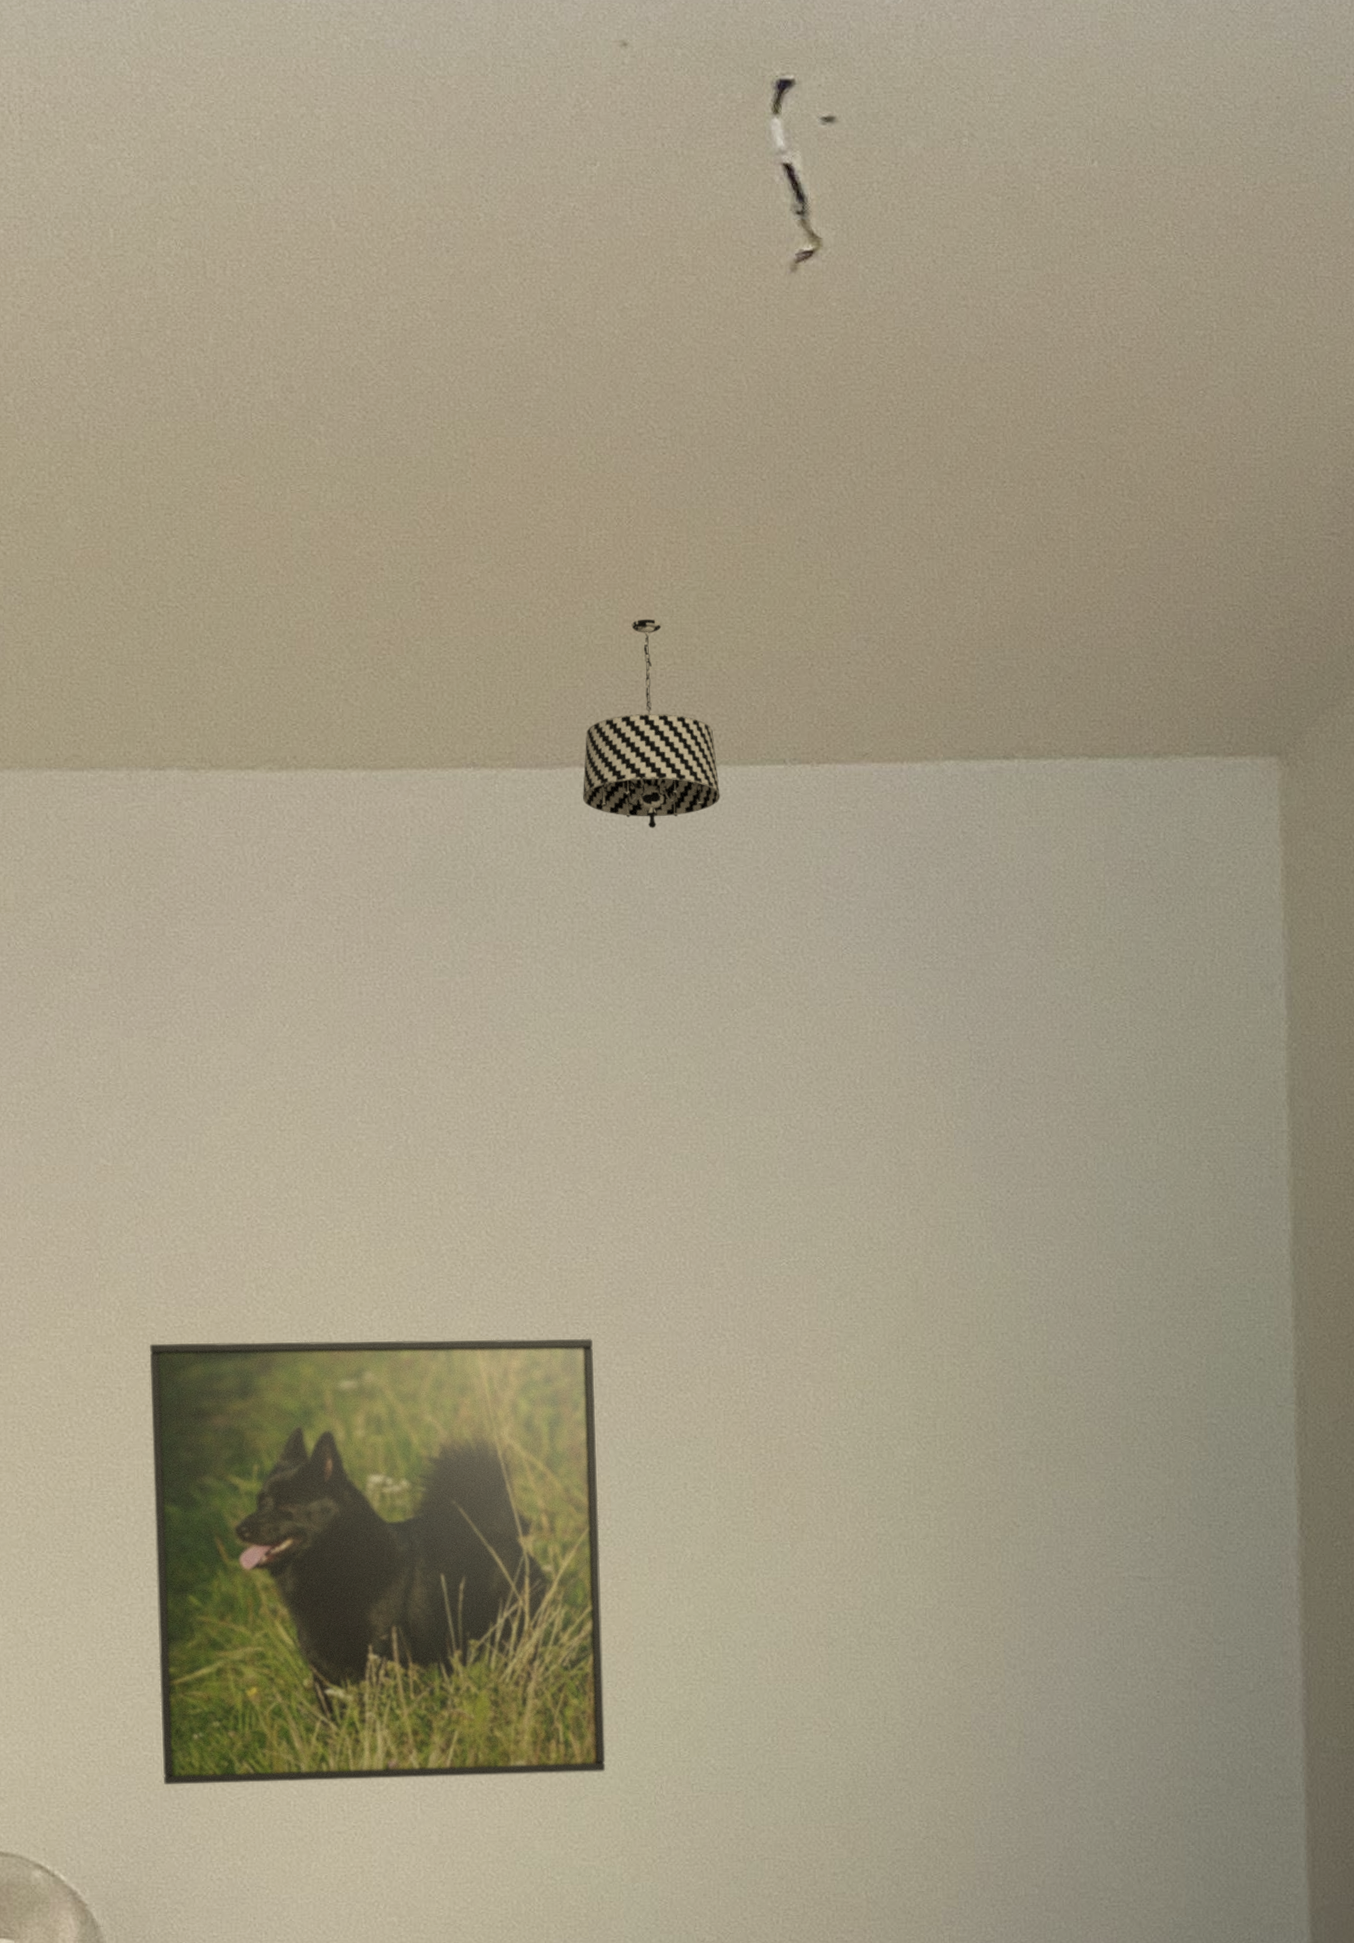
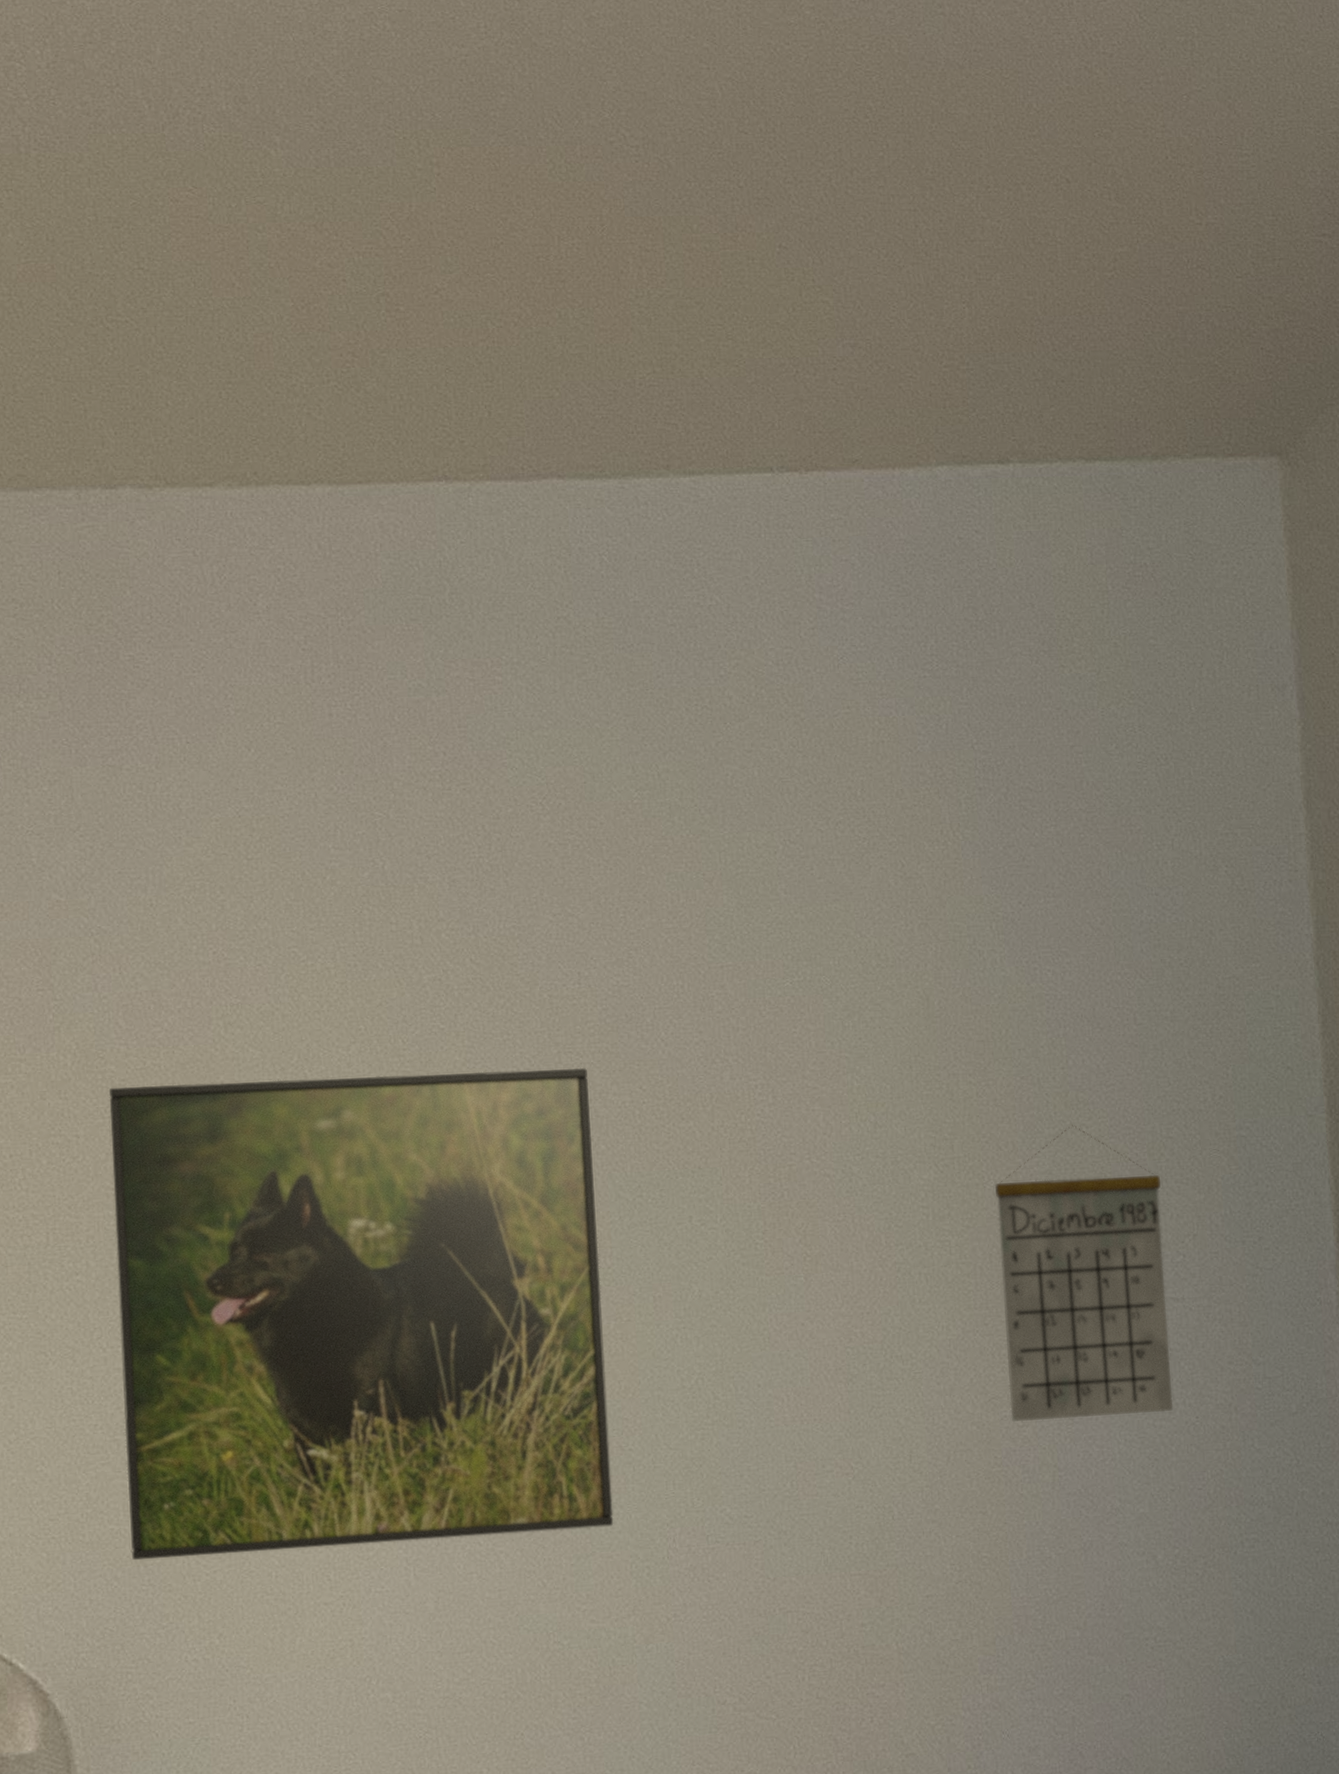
pendant light: present [582,619,720,828] -> none [561,327,706,540]
calendar: none [973,1407,1136,1690] -> present [994,1124,1174,1423]

